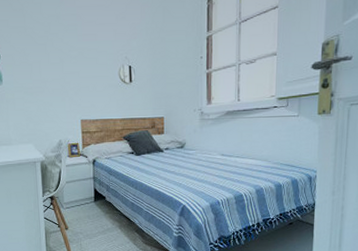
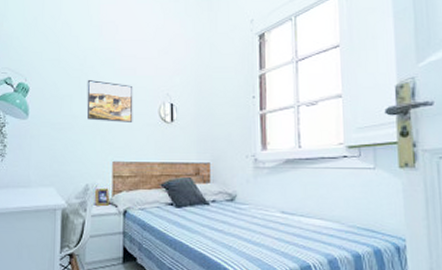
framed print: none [53,46,97,85] -> present [86,80,133,122]

